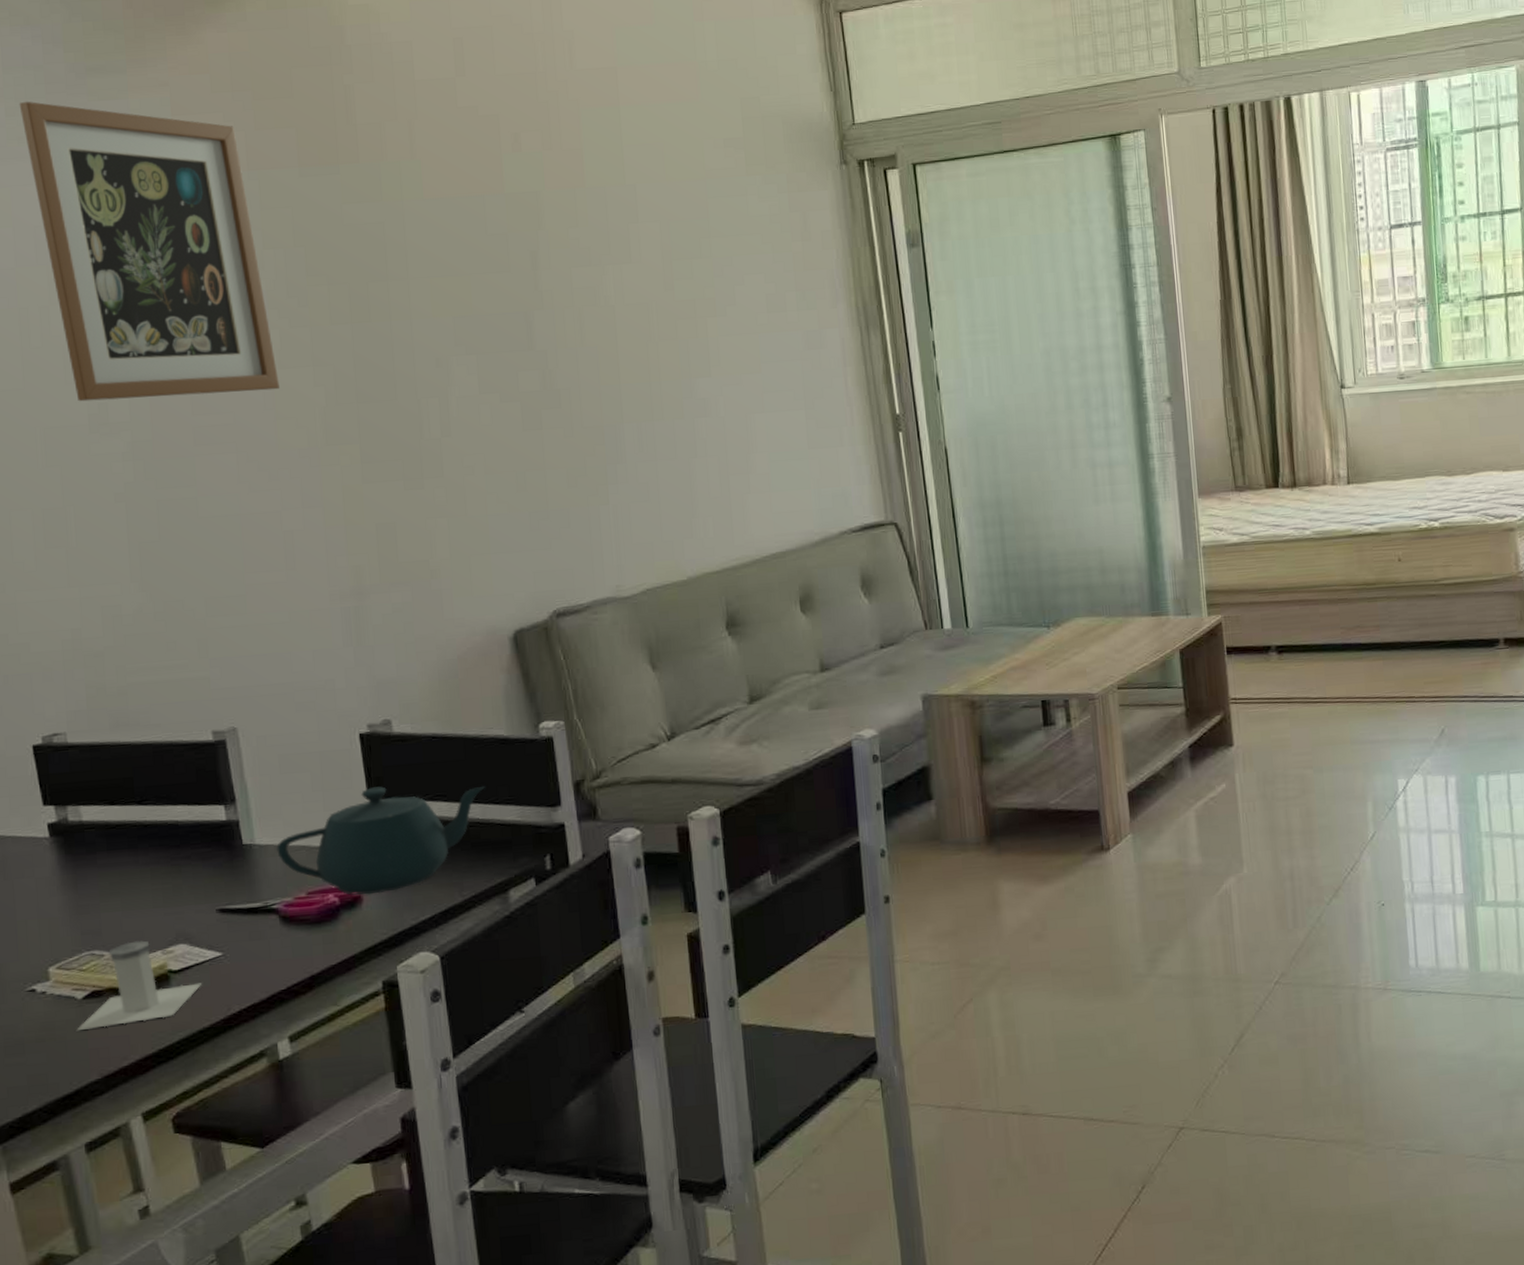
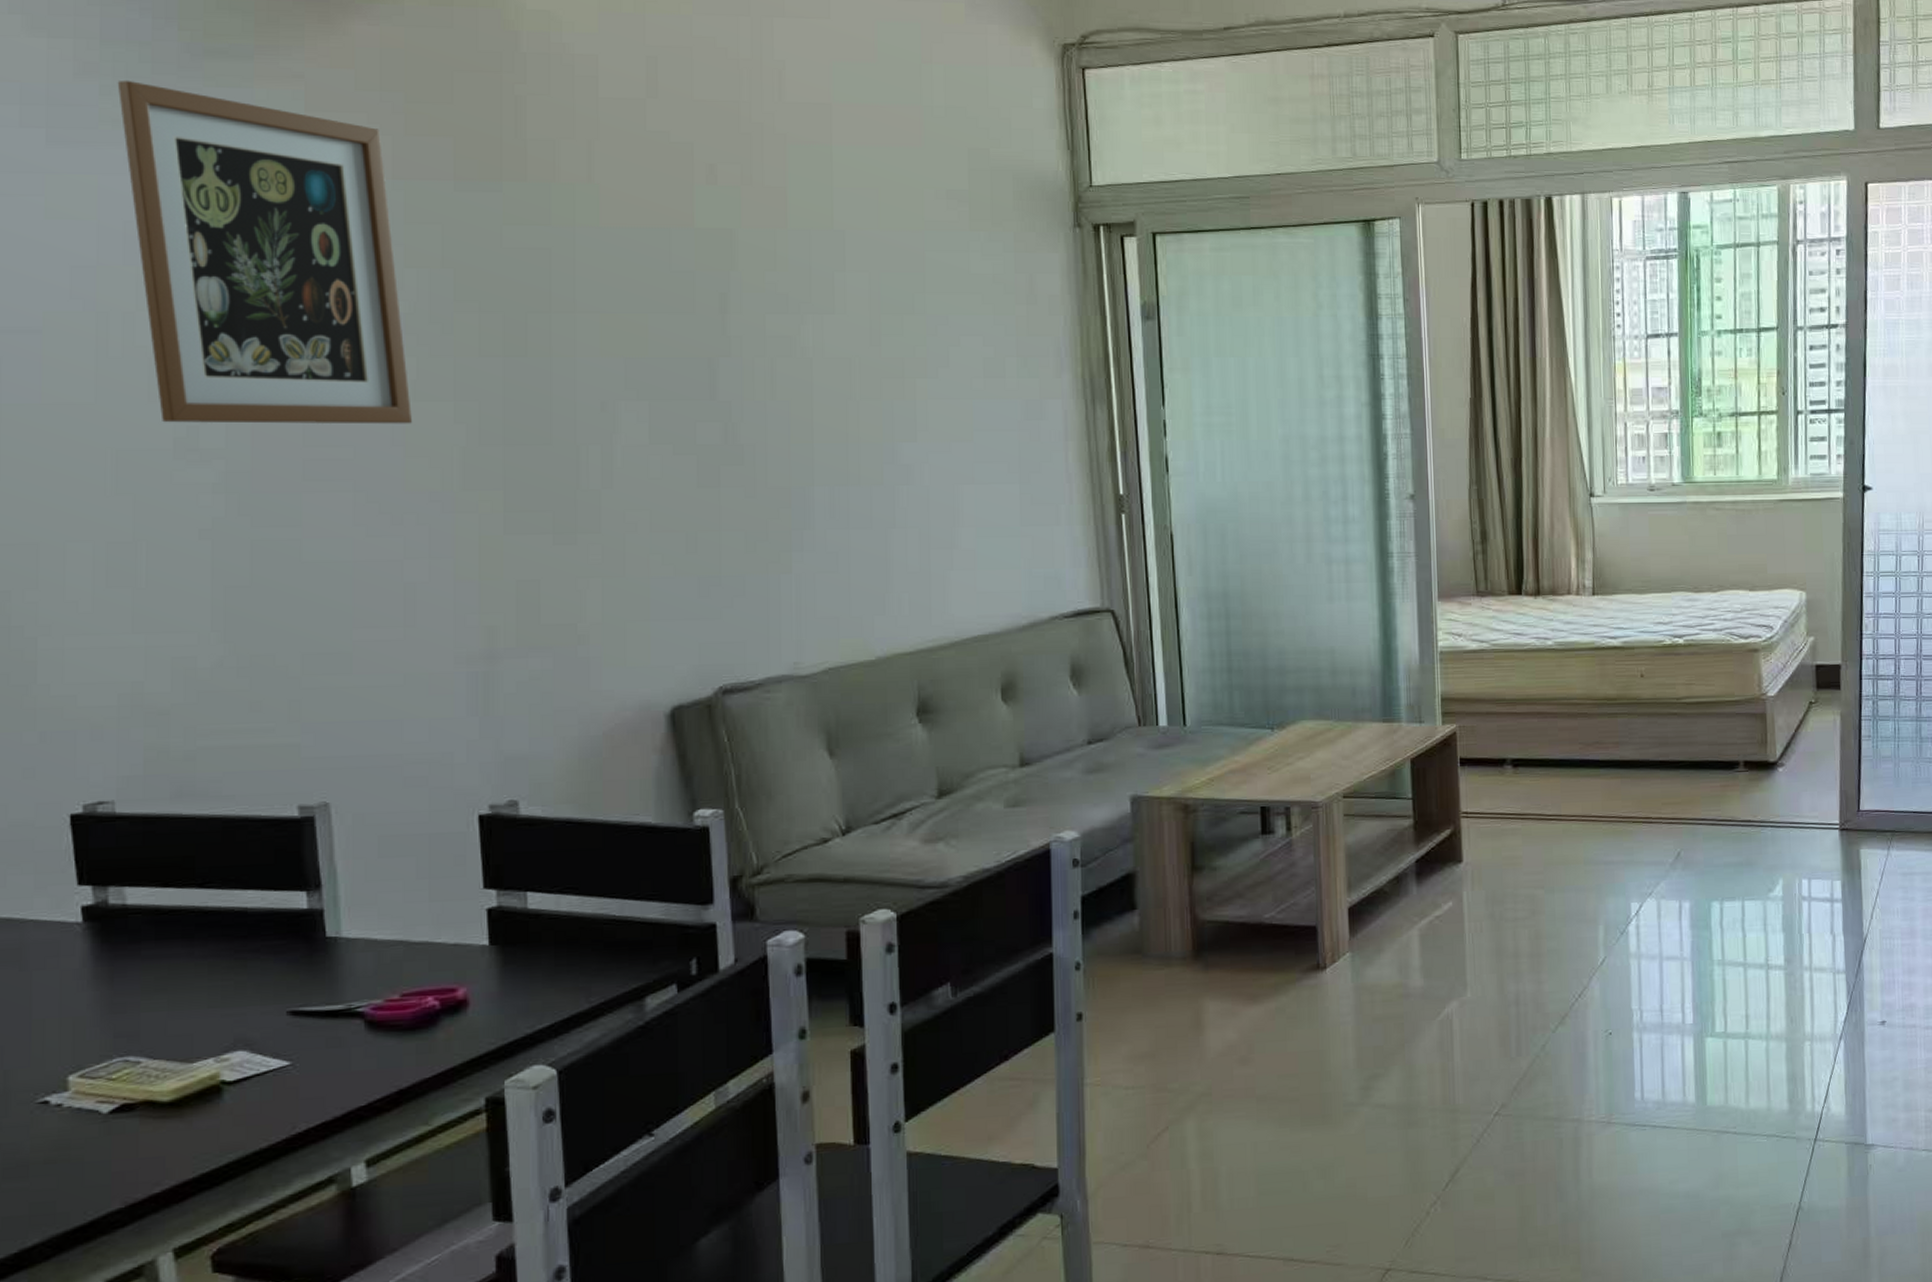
salt shaker: present [77,940,201,1031] -> none [98,1046,261,1152]
teapot: present [276,786,485,895] -> none [368,876,625,999]

